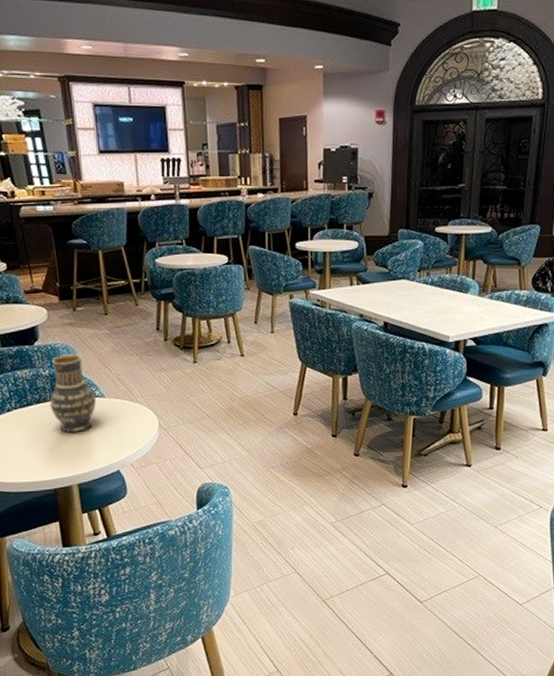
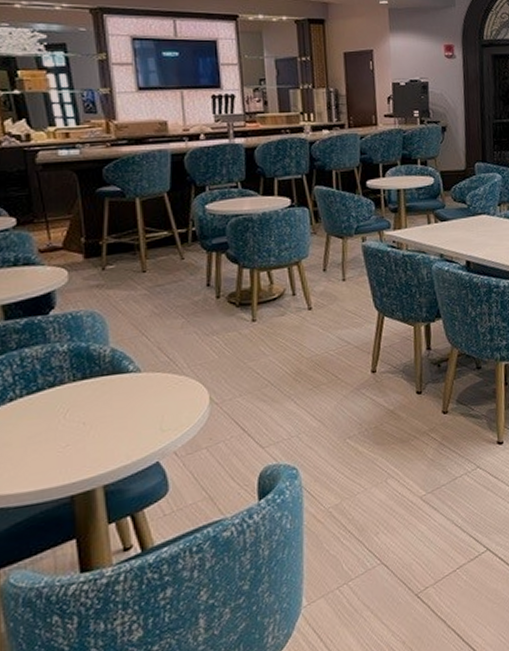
vase: present [49,354,96,432] -> none [68,321,129,421]

